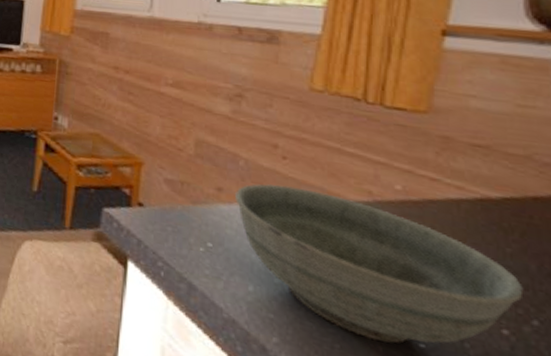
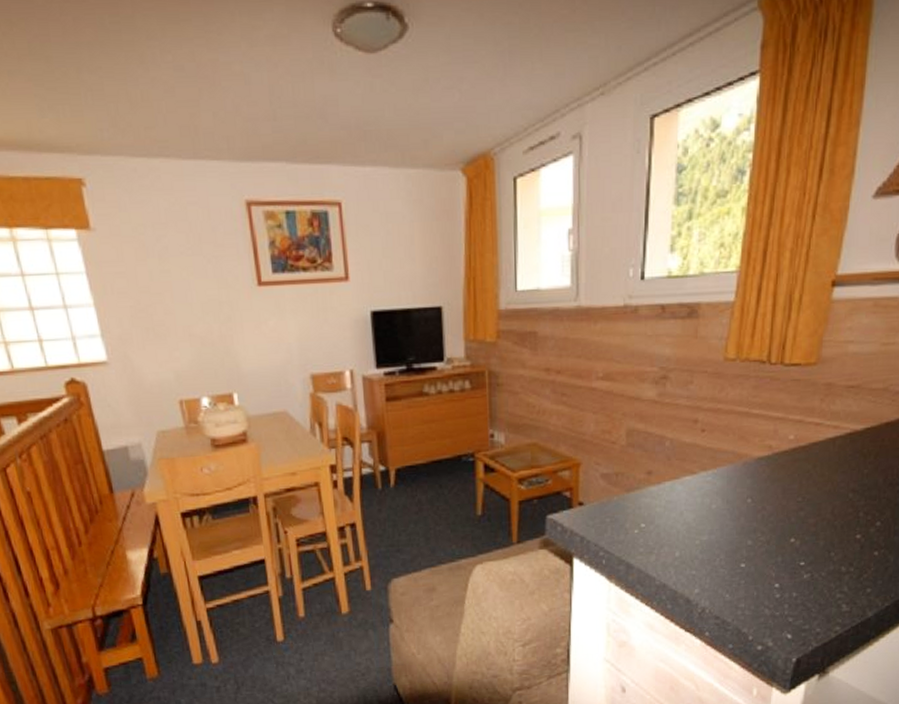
bowl: present [235,184,524,344] -> none [663,455,873,570]

